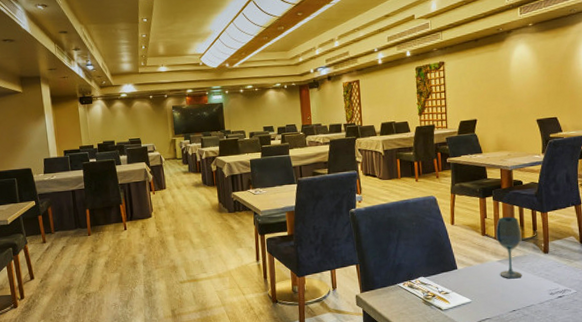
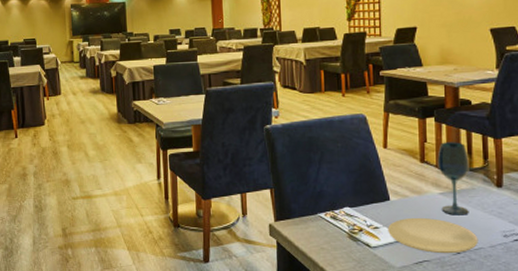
plate: none [456,282,530,312] -> present [388,217,478,254]

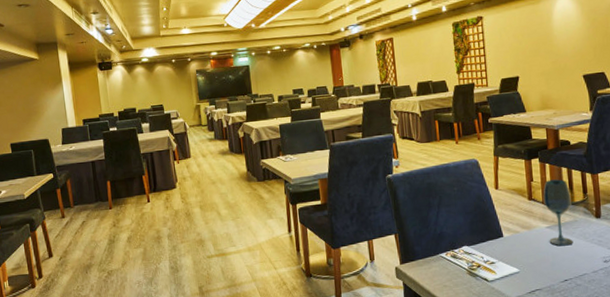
plate: present [388,217,478,254] -> none [503,250,583,282]

